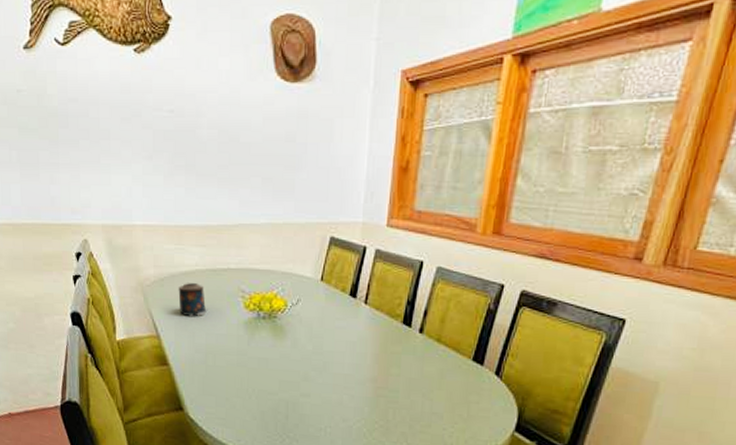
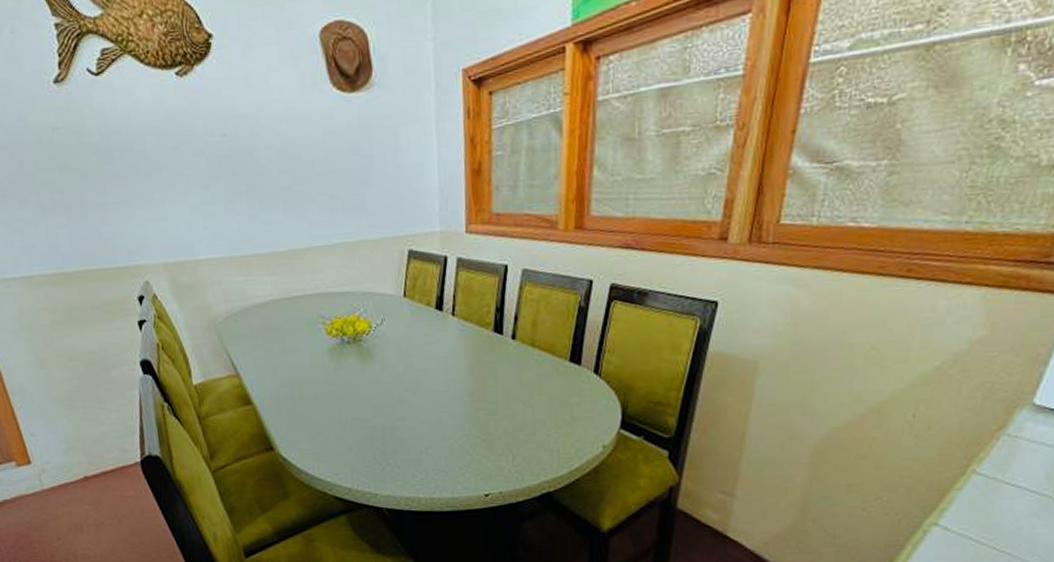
candle: present [178,283,208,316] -> none [253,314,288,350]

